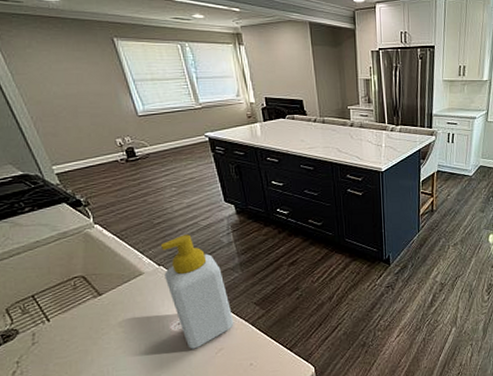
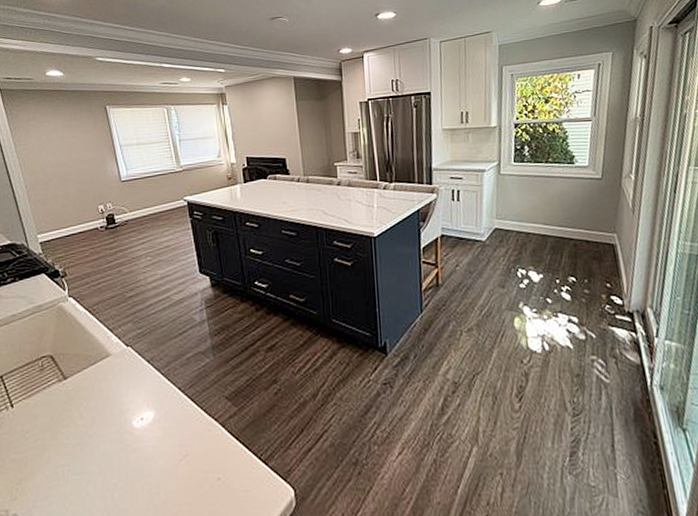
soap bottle: present [160,234,234,349] -> none [130,310,202,453]

